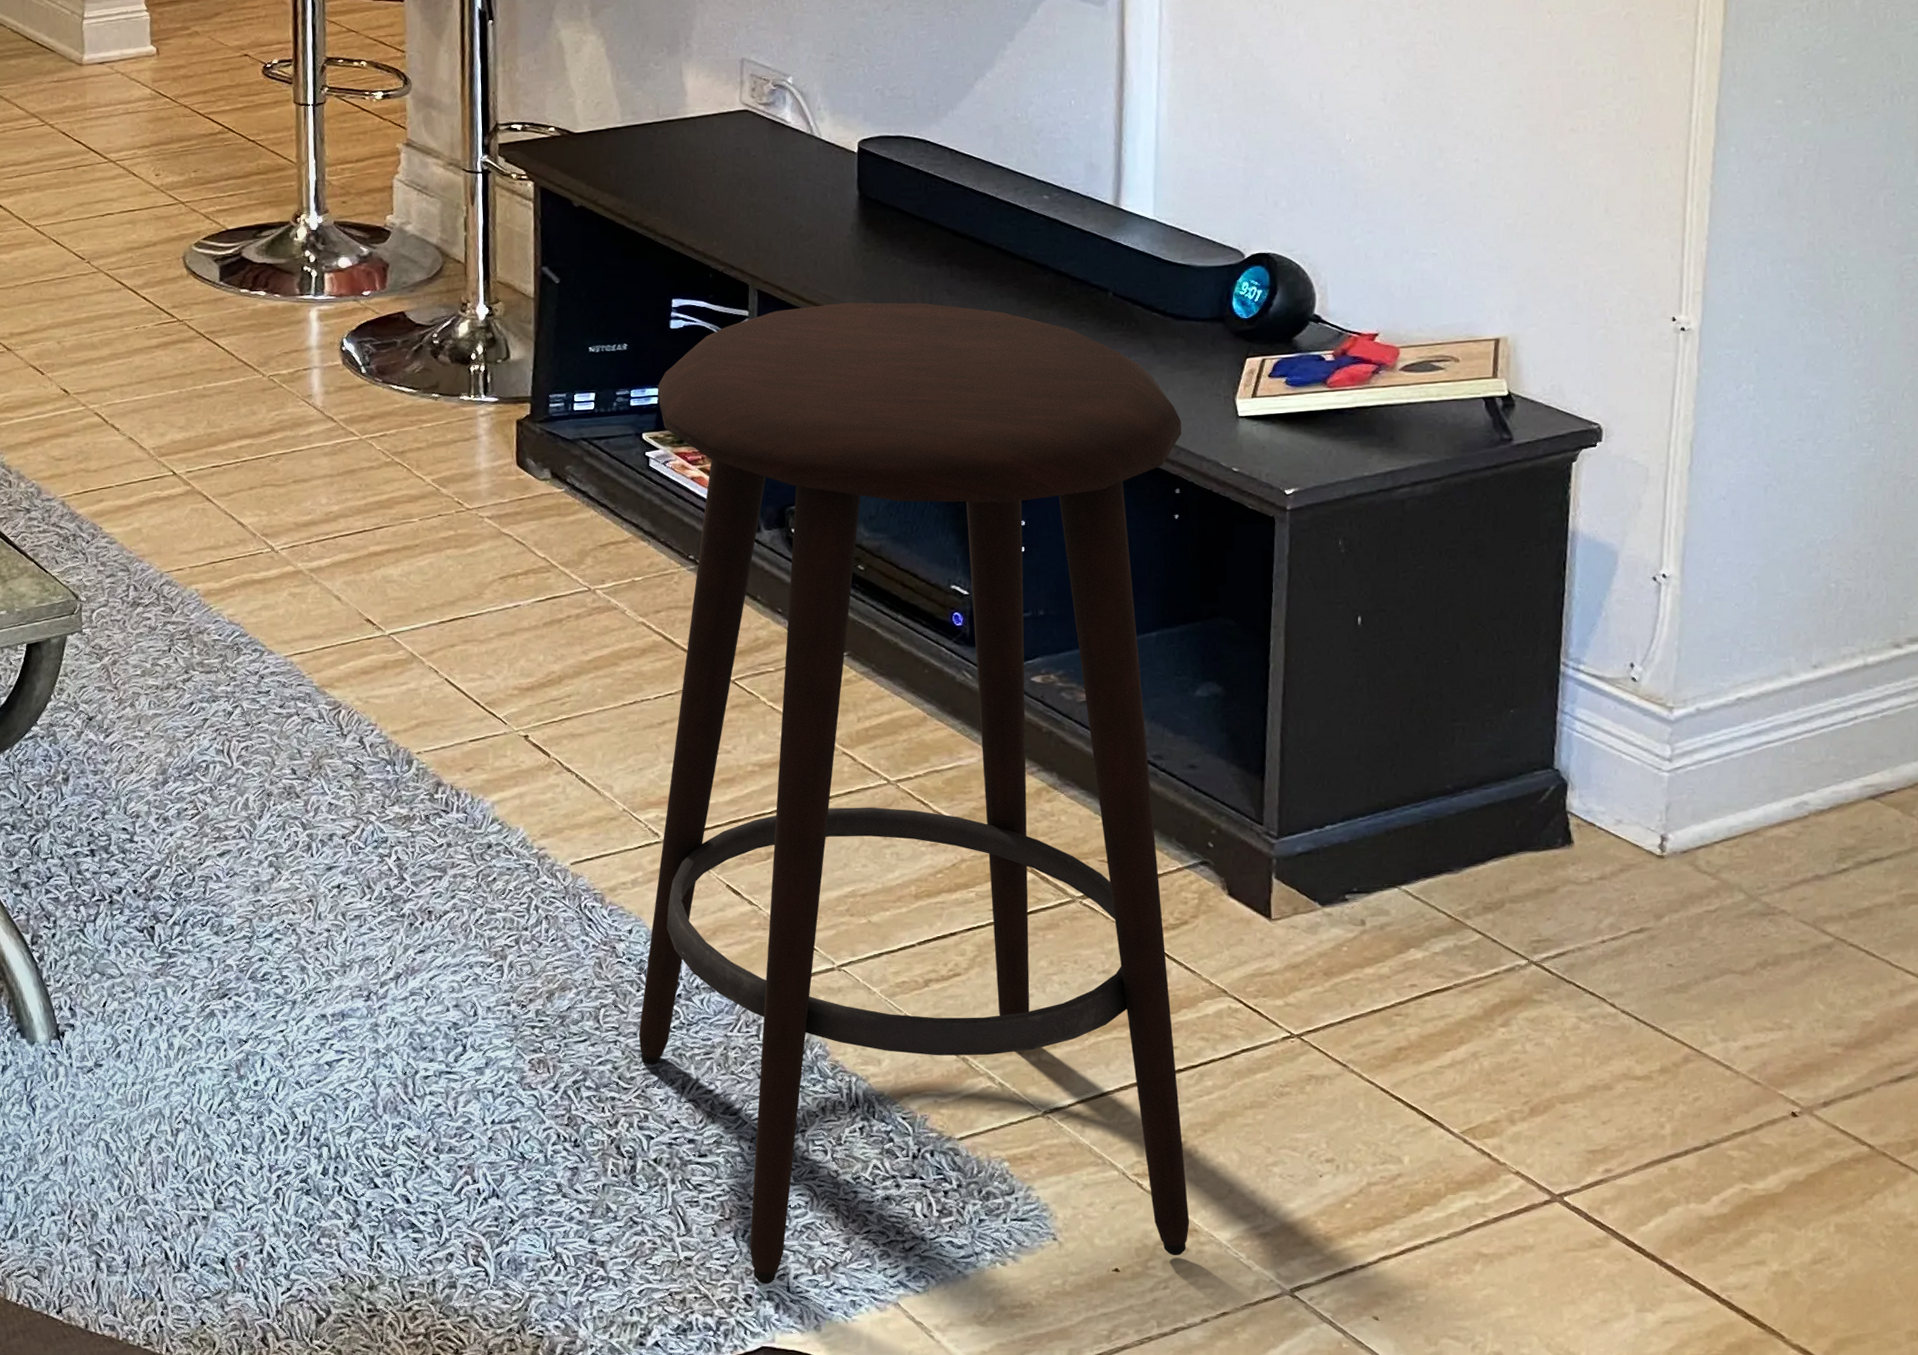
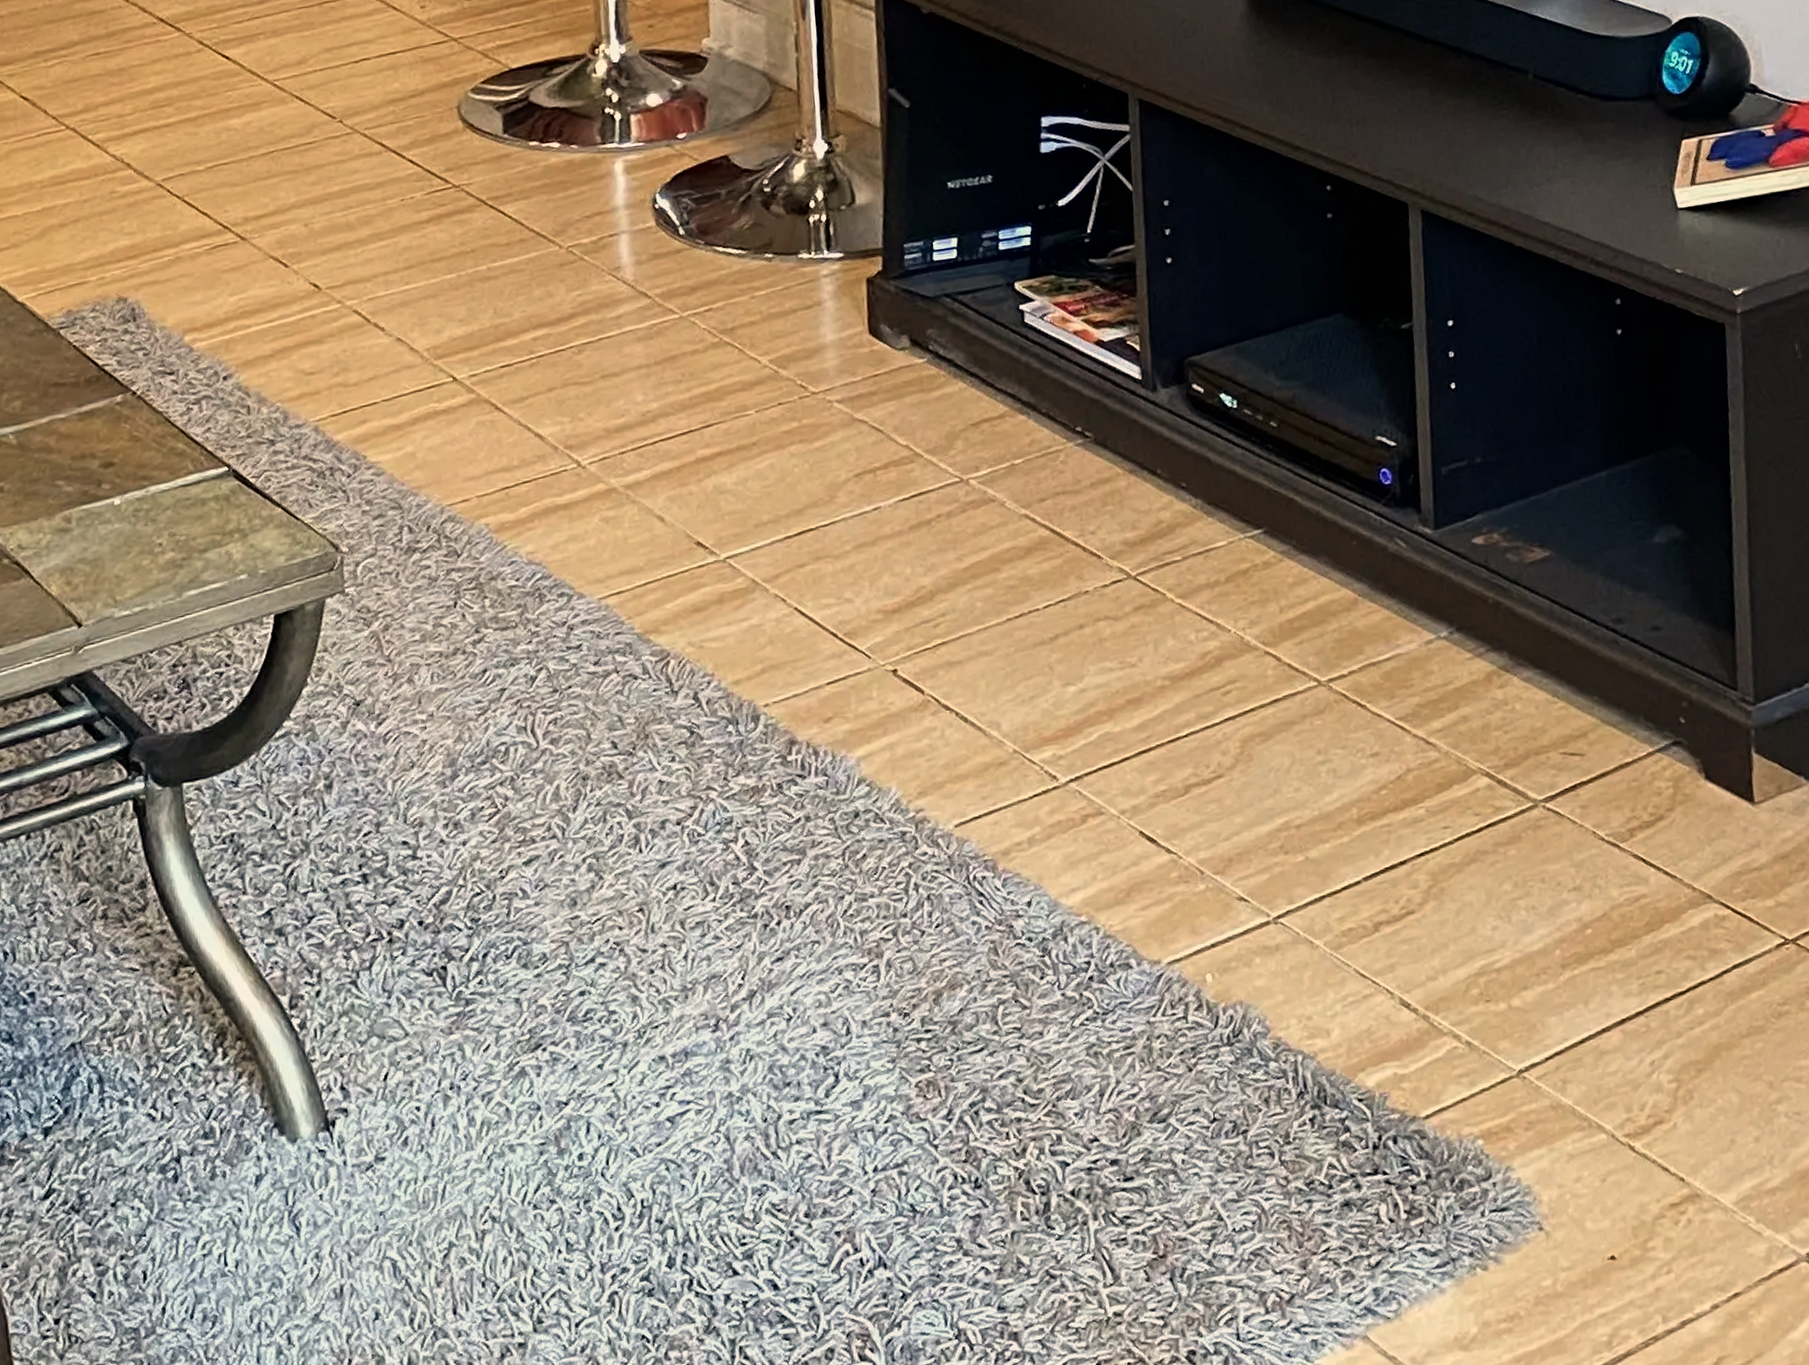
stool: present [638,302,1190,1284] -> none [1029,101,1691,1335]

